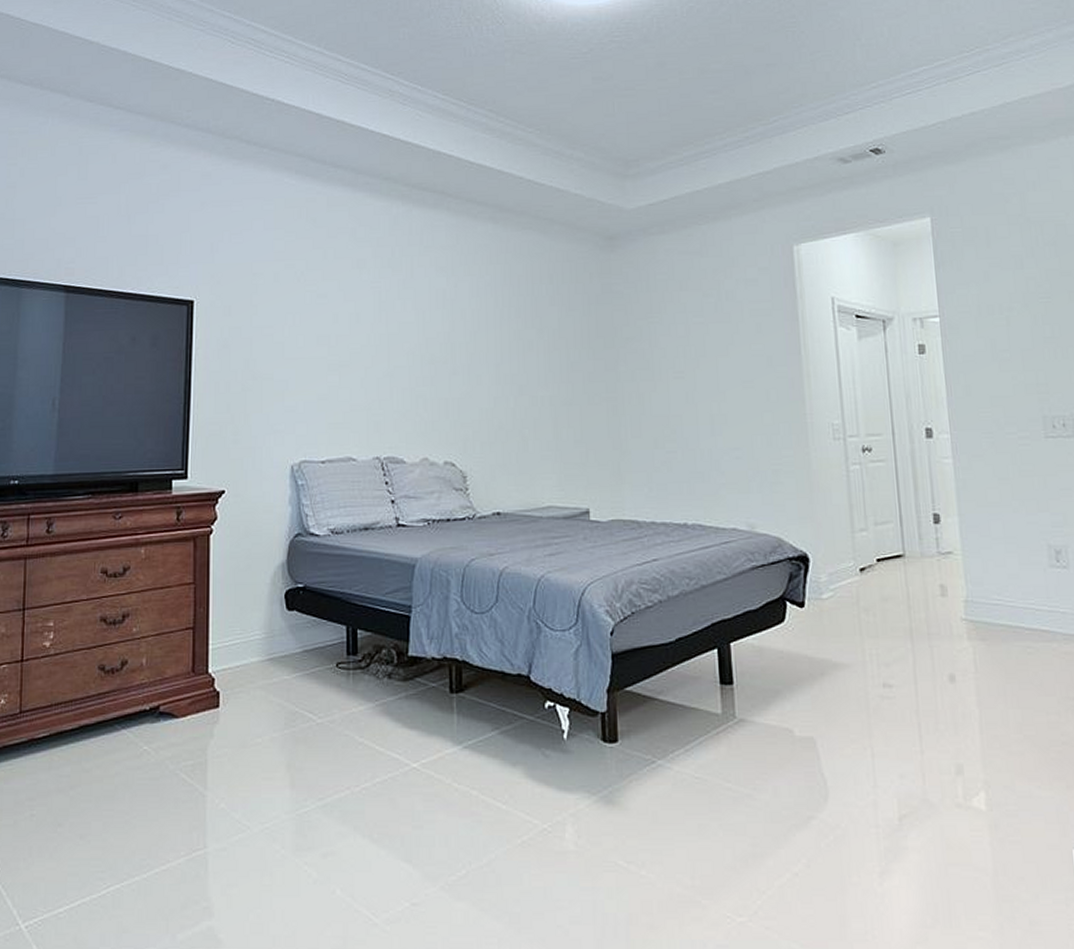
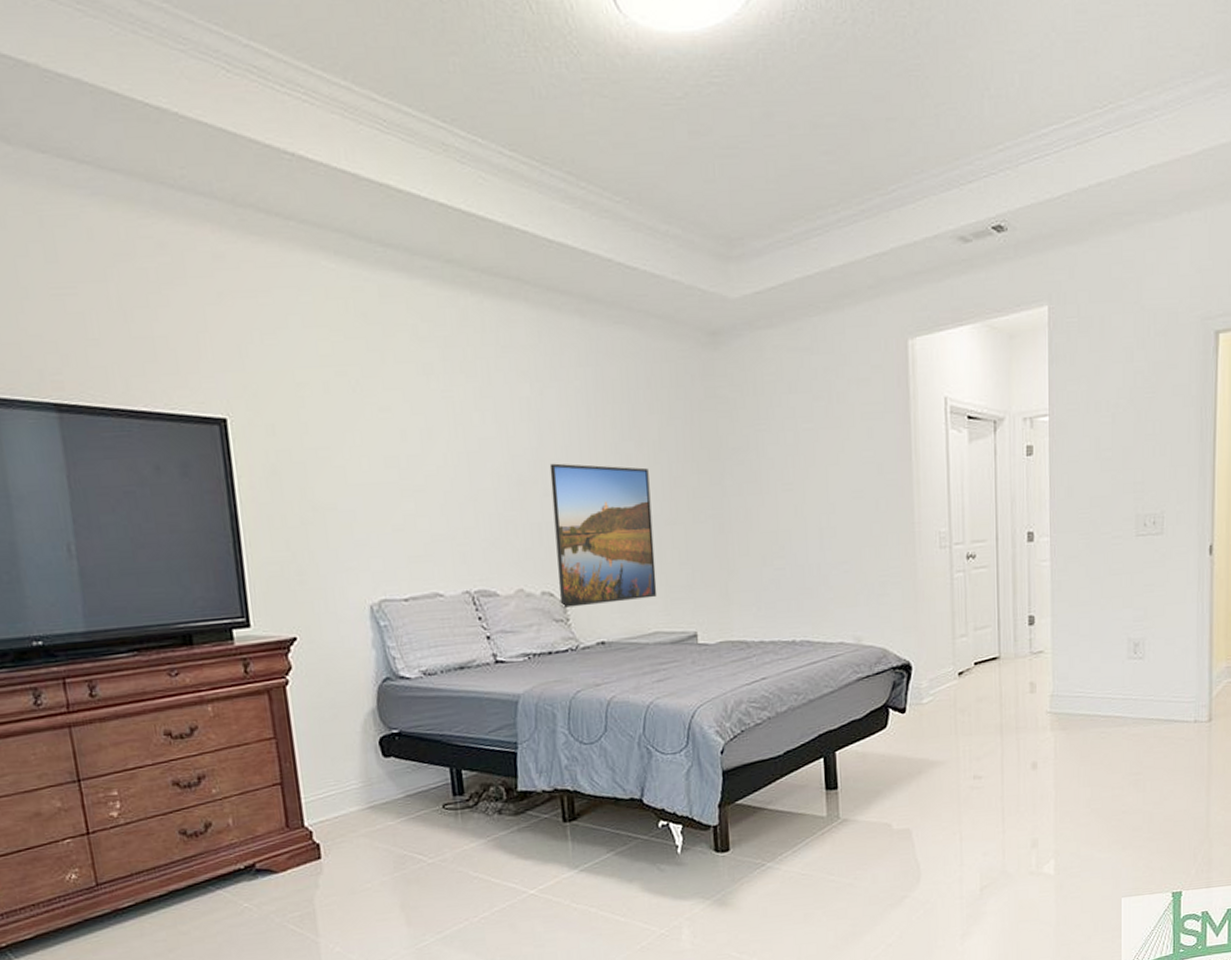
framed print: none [459,346,552,478] -> present [549,463,657,608]

